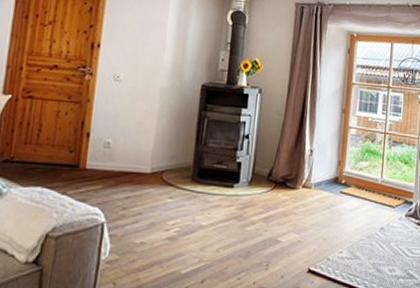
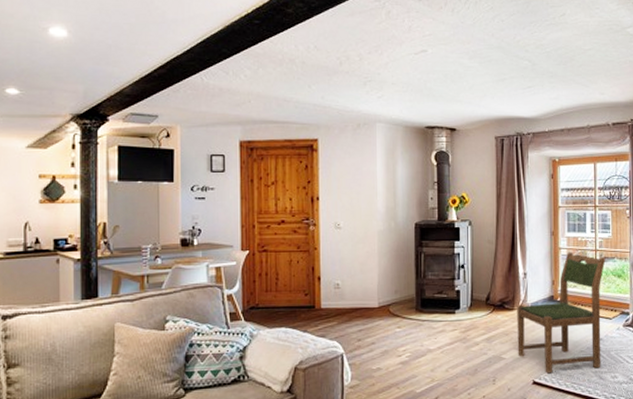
dining chair: none [295,132,394,262] -> present [517,252,606,374]

